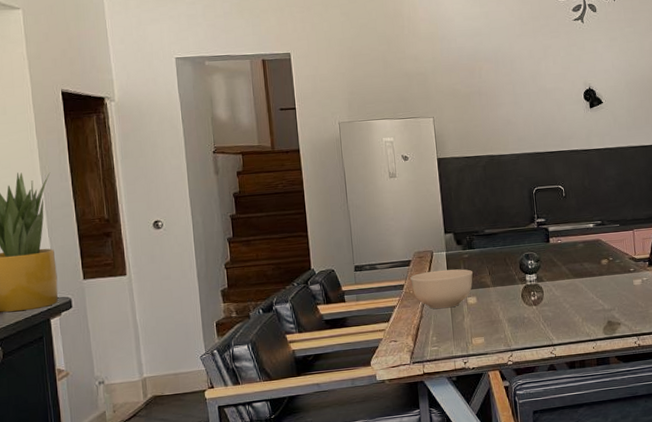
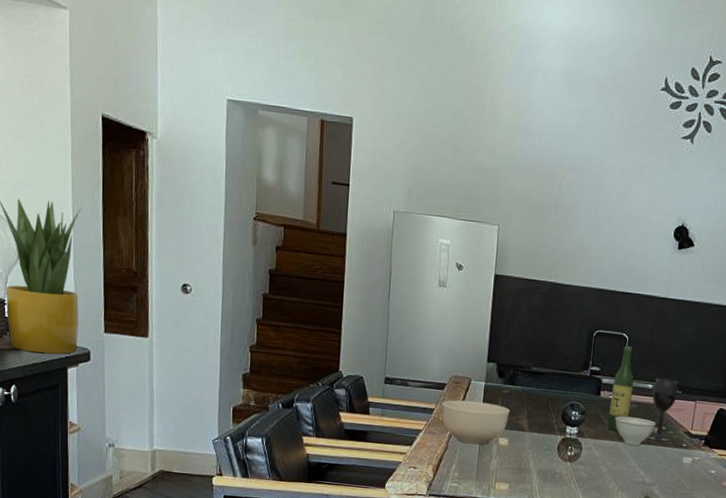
wine bottle: none [559,195,579,271] -> present [607,345,634,431]
bowl: none [566,254,604,280] -> present [614,416,656,447]
wine glass: none [594,215,618,271] -> present [647,377,678,442]

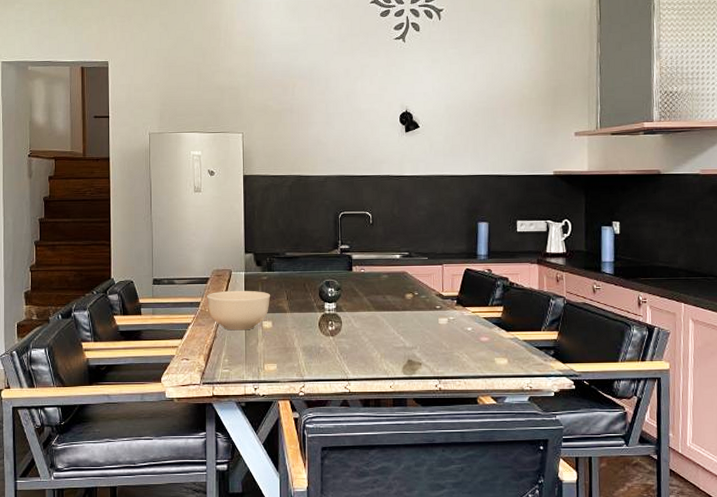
wine bottle: present [607,345,634,431] -> none [362,222,383,302]
bowl: present [614,416,656,447] -> none [368,287,408,314]
wine glass: present [647,377,678,442] -> none [400,247,425,307]

